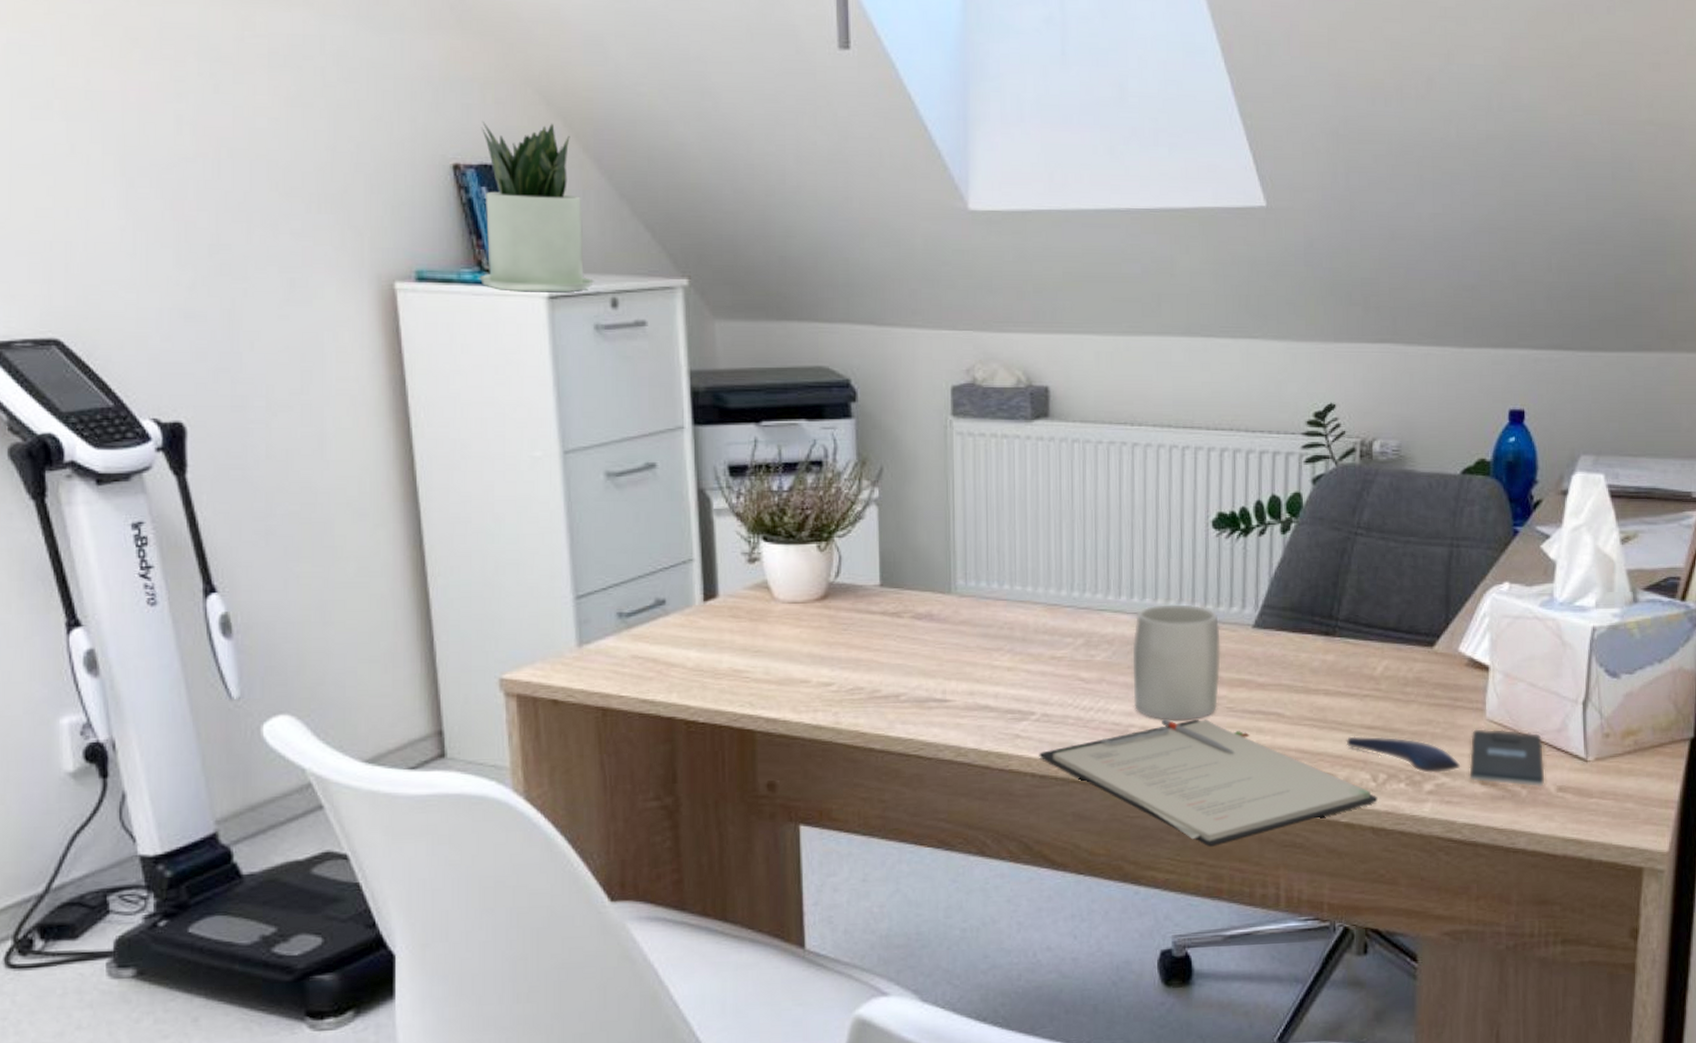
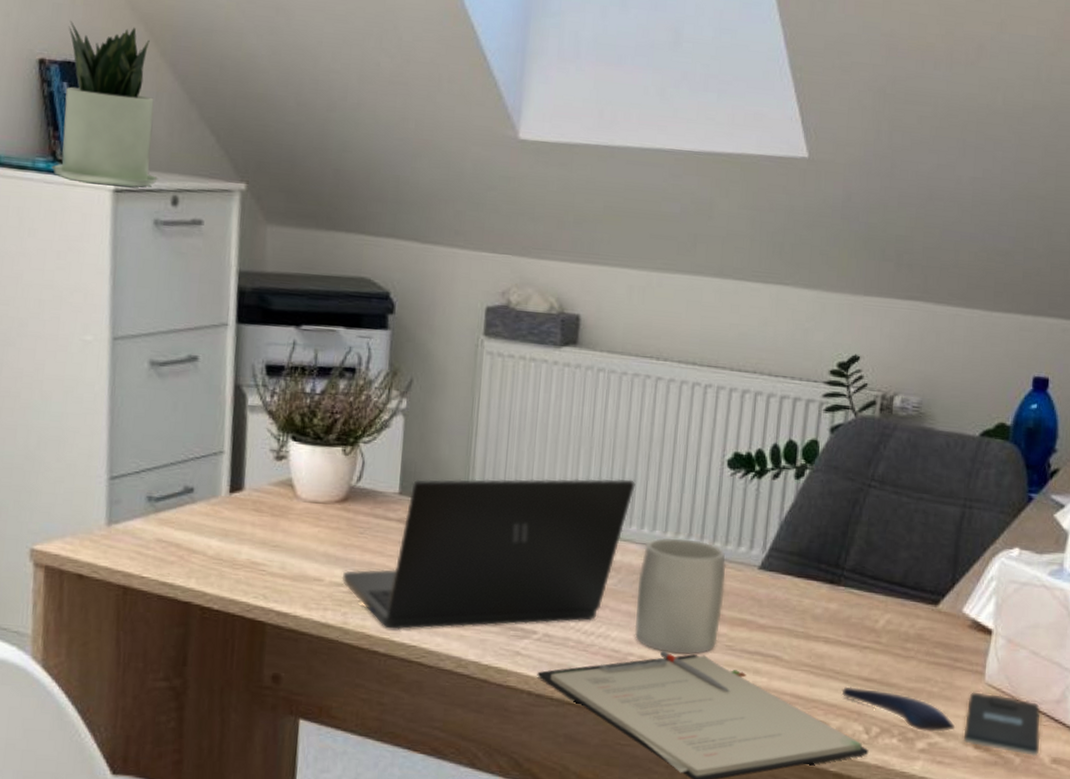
laptop: none [829,549,1121,724] -> present [342,478,635,630]

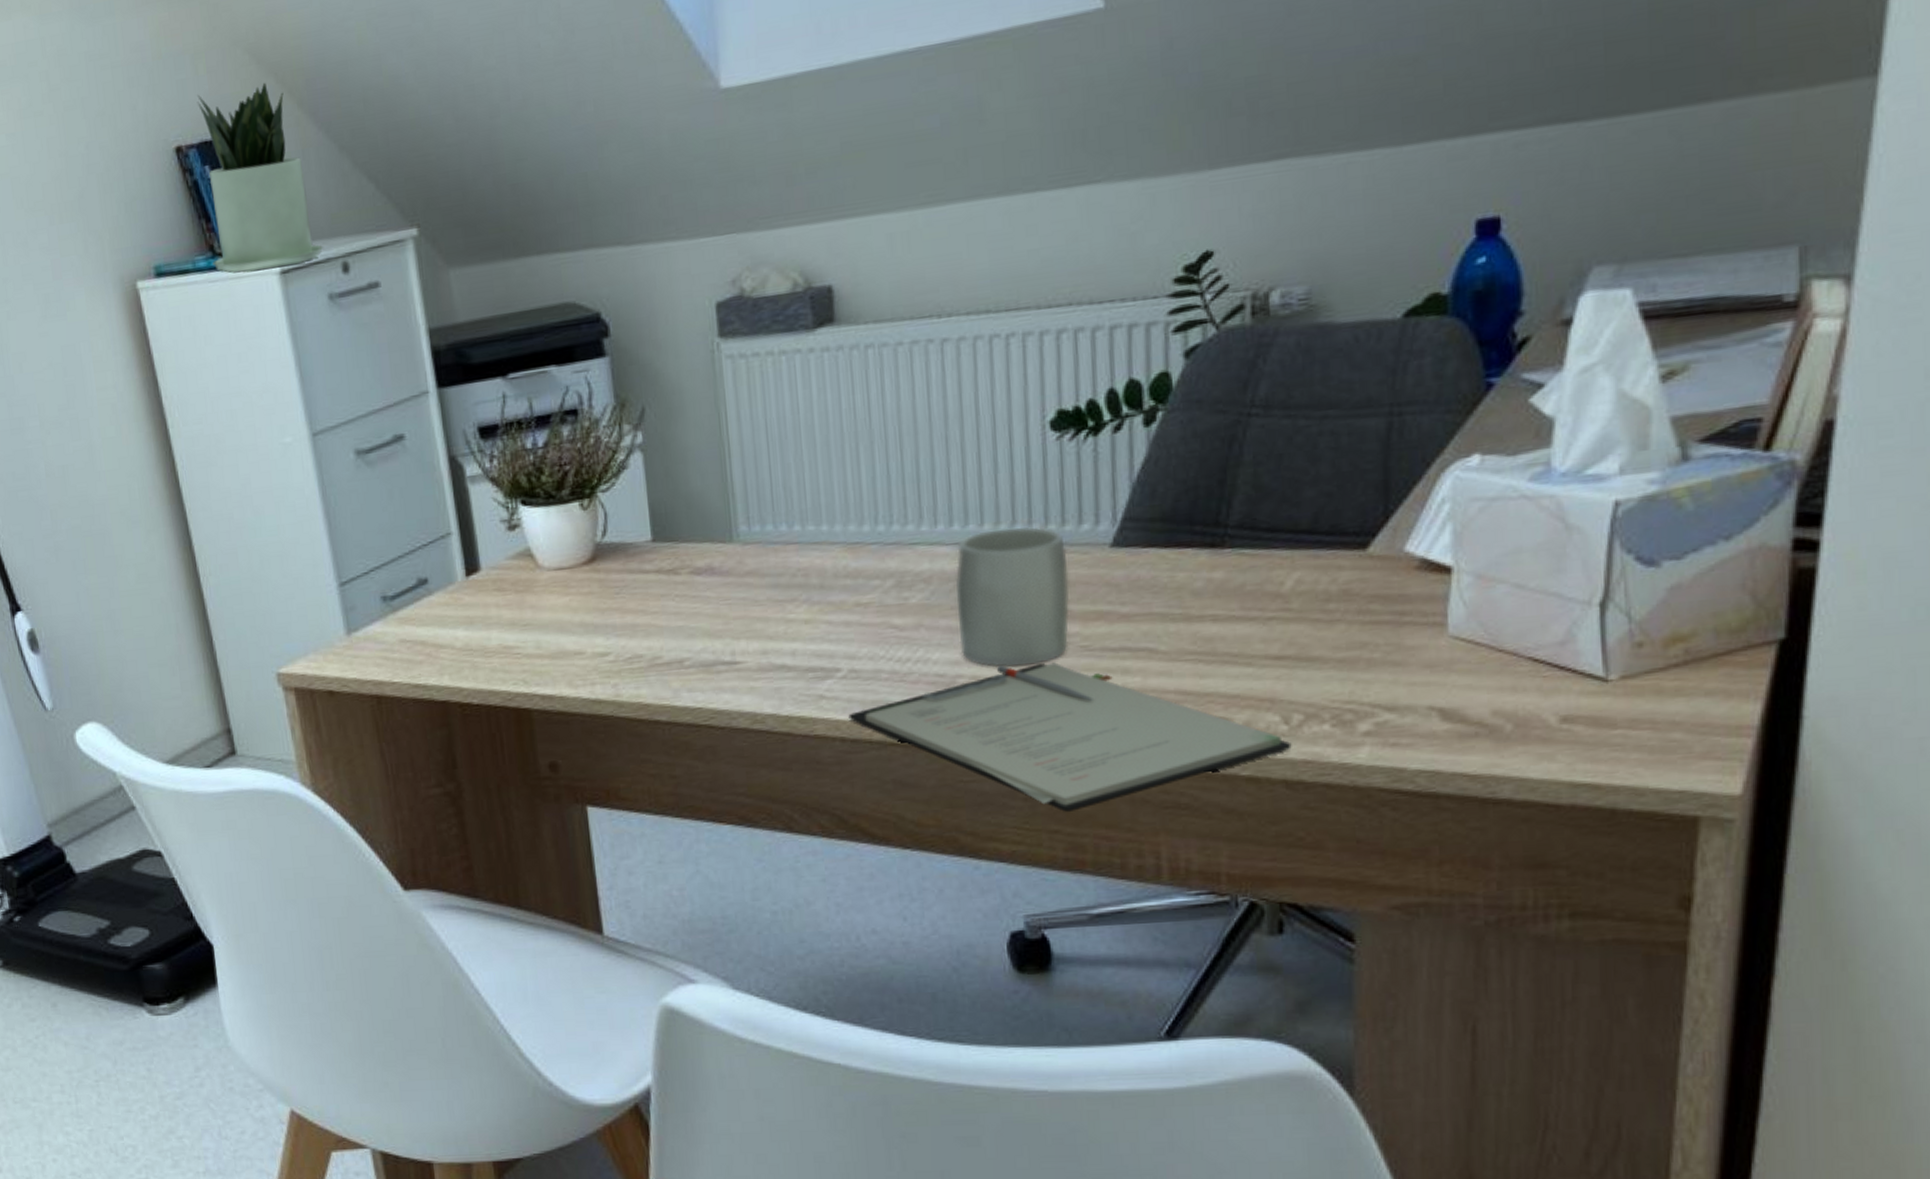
laptop: present [342,478,635,630] -> none [604,470,935,694]
computer mouse: present [841,686,956,733] -> none [1244,668,1412,710]
calculator: present [962,691,1041,757] -> none [1423,647,1541,720]

